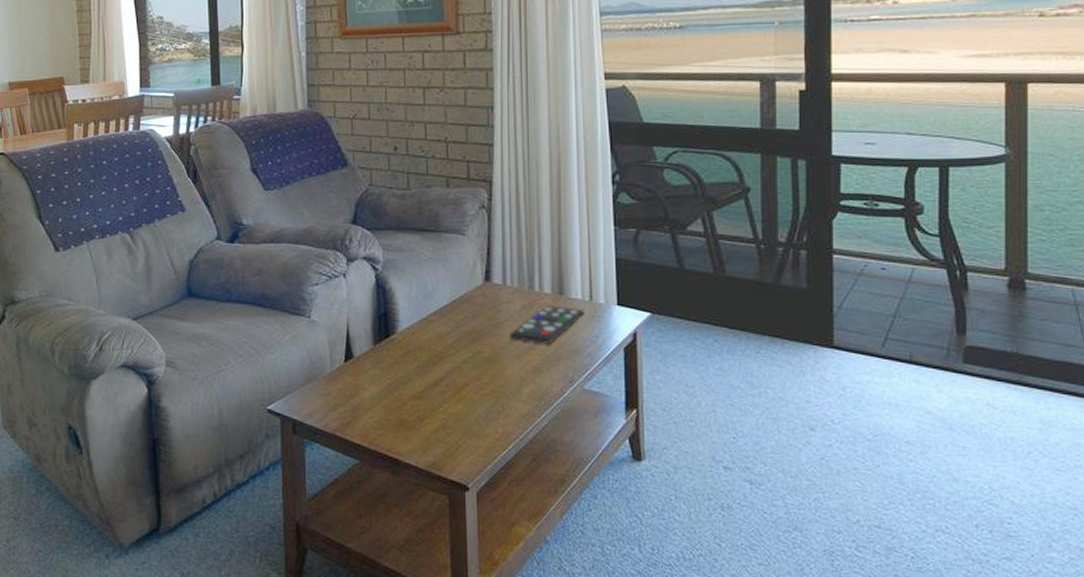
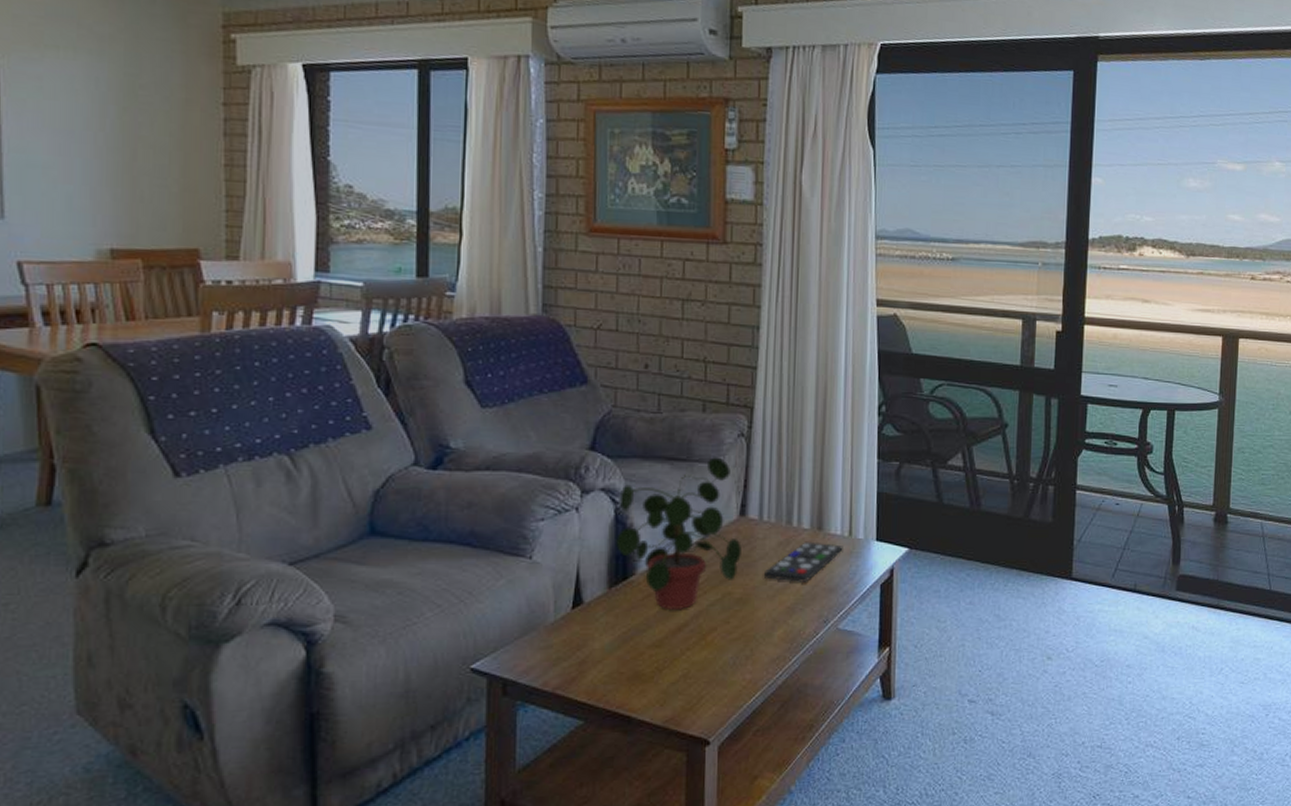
potted plant: none [377,227,488,367] -> present [614,457,742,611]

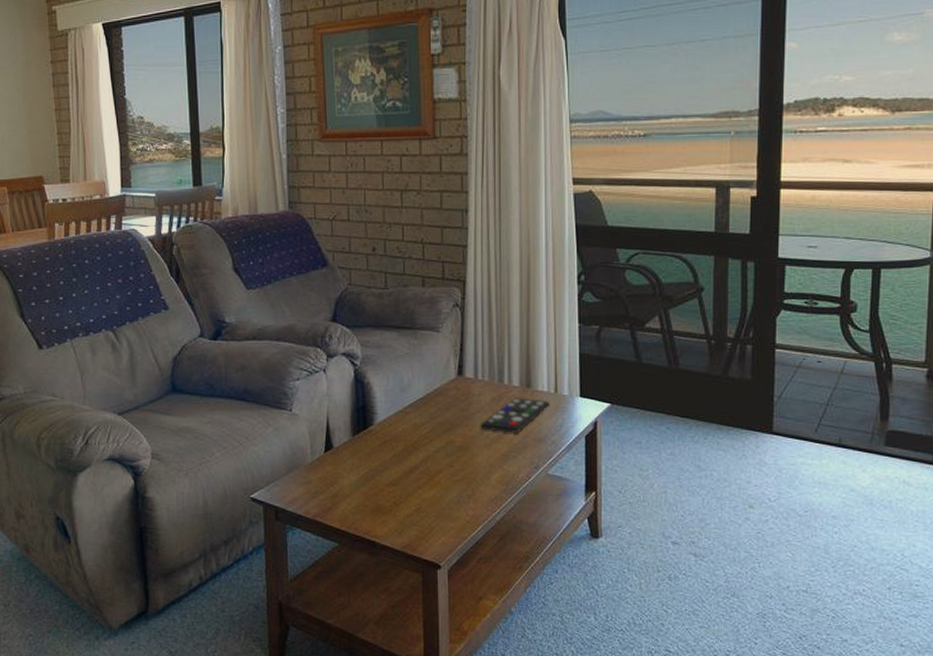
potted plant: present [614,457,742,611] -> none [355,325,460,455]

